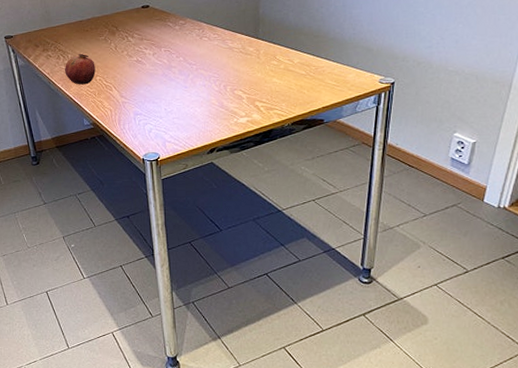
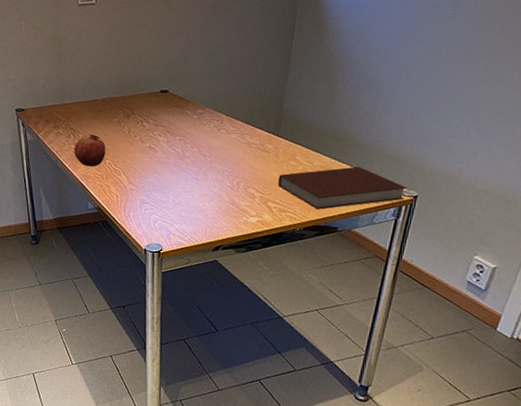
notebook: none [263,60,384,104] -> present [278,166,408,210]

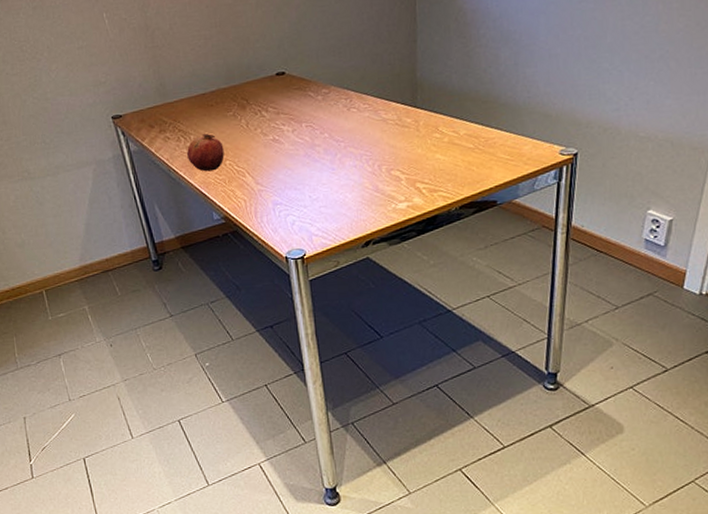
notebook: present [278,166,408,210] -> none [423,129,566,184]

